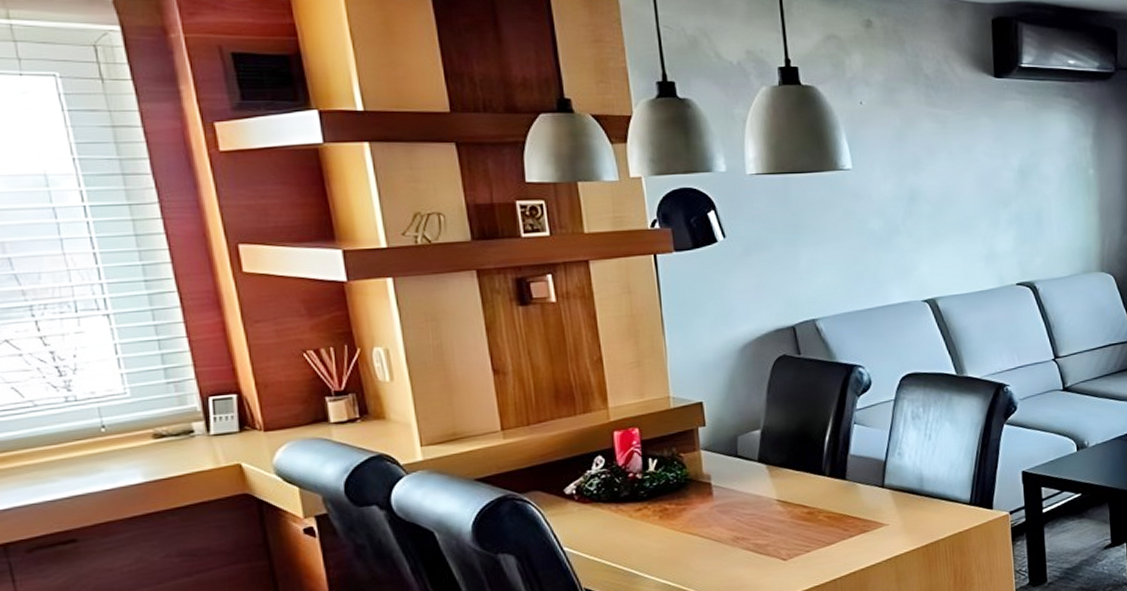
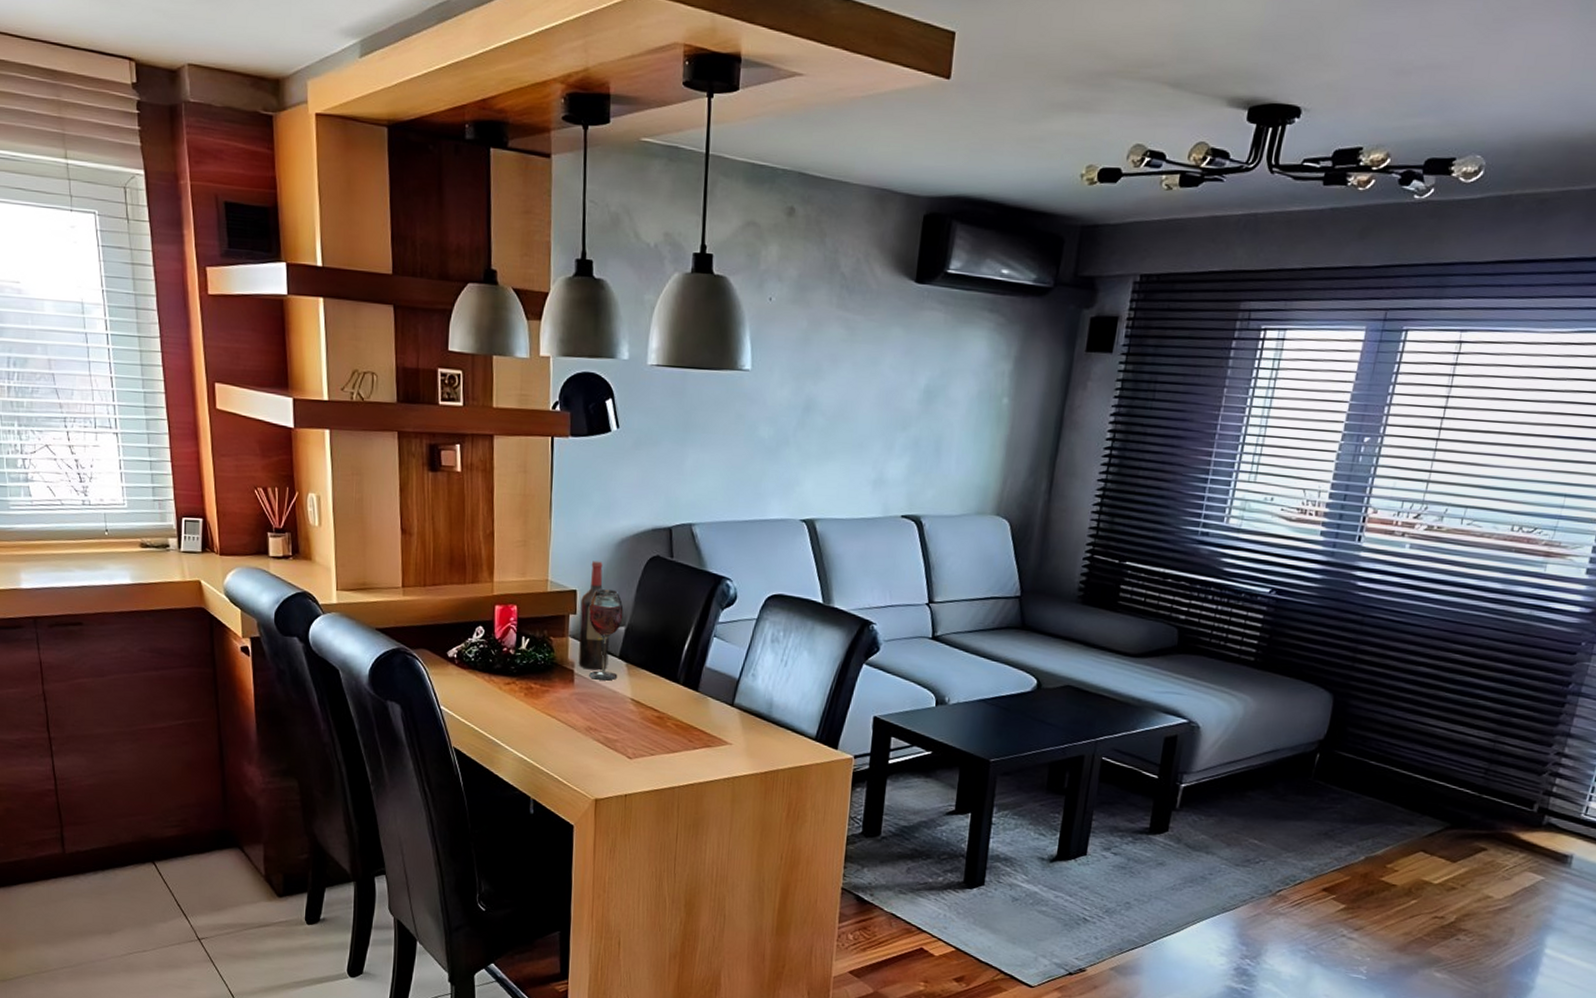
wine bottle: none [708,369,748,480] -> present [578,561,610,670]
wineglass: none [719,395,760,488] -> present [589,589,624,681]

